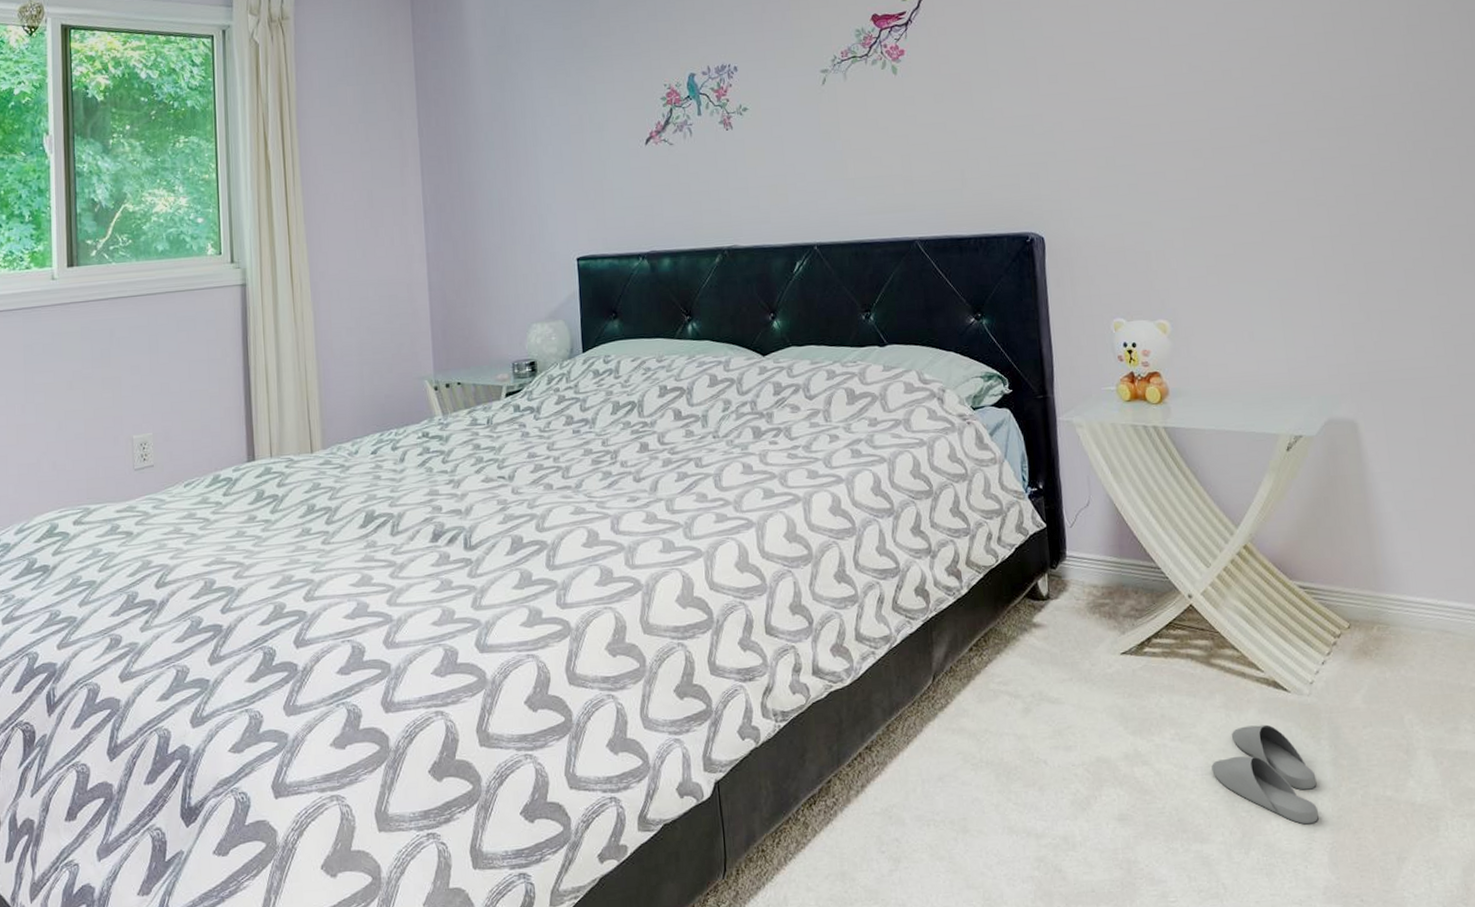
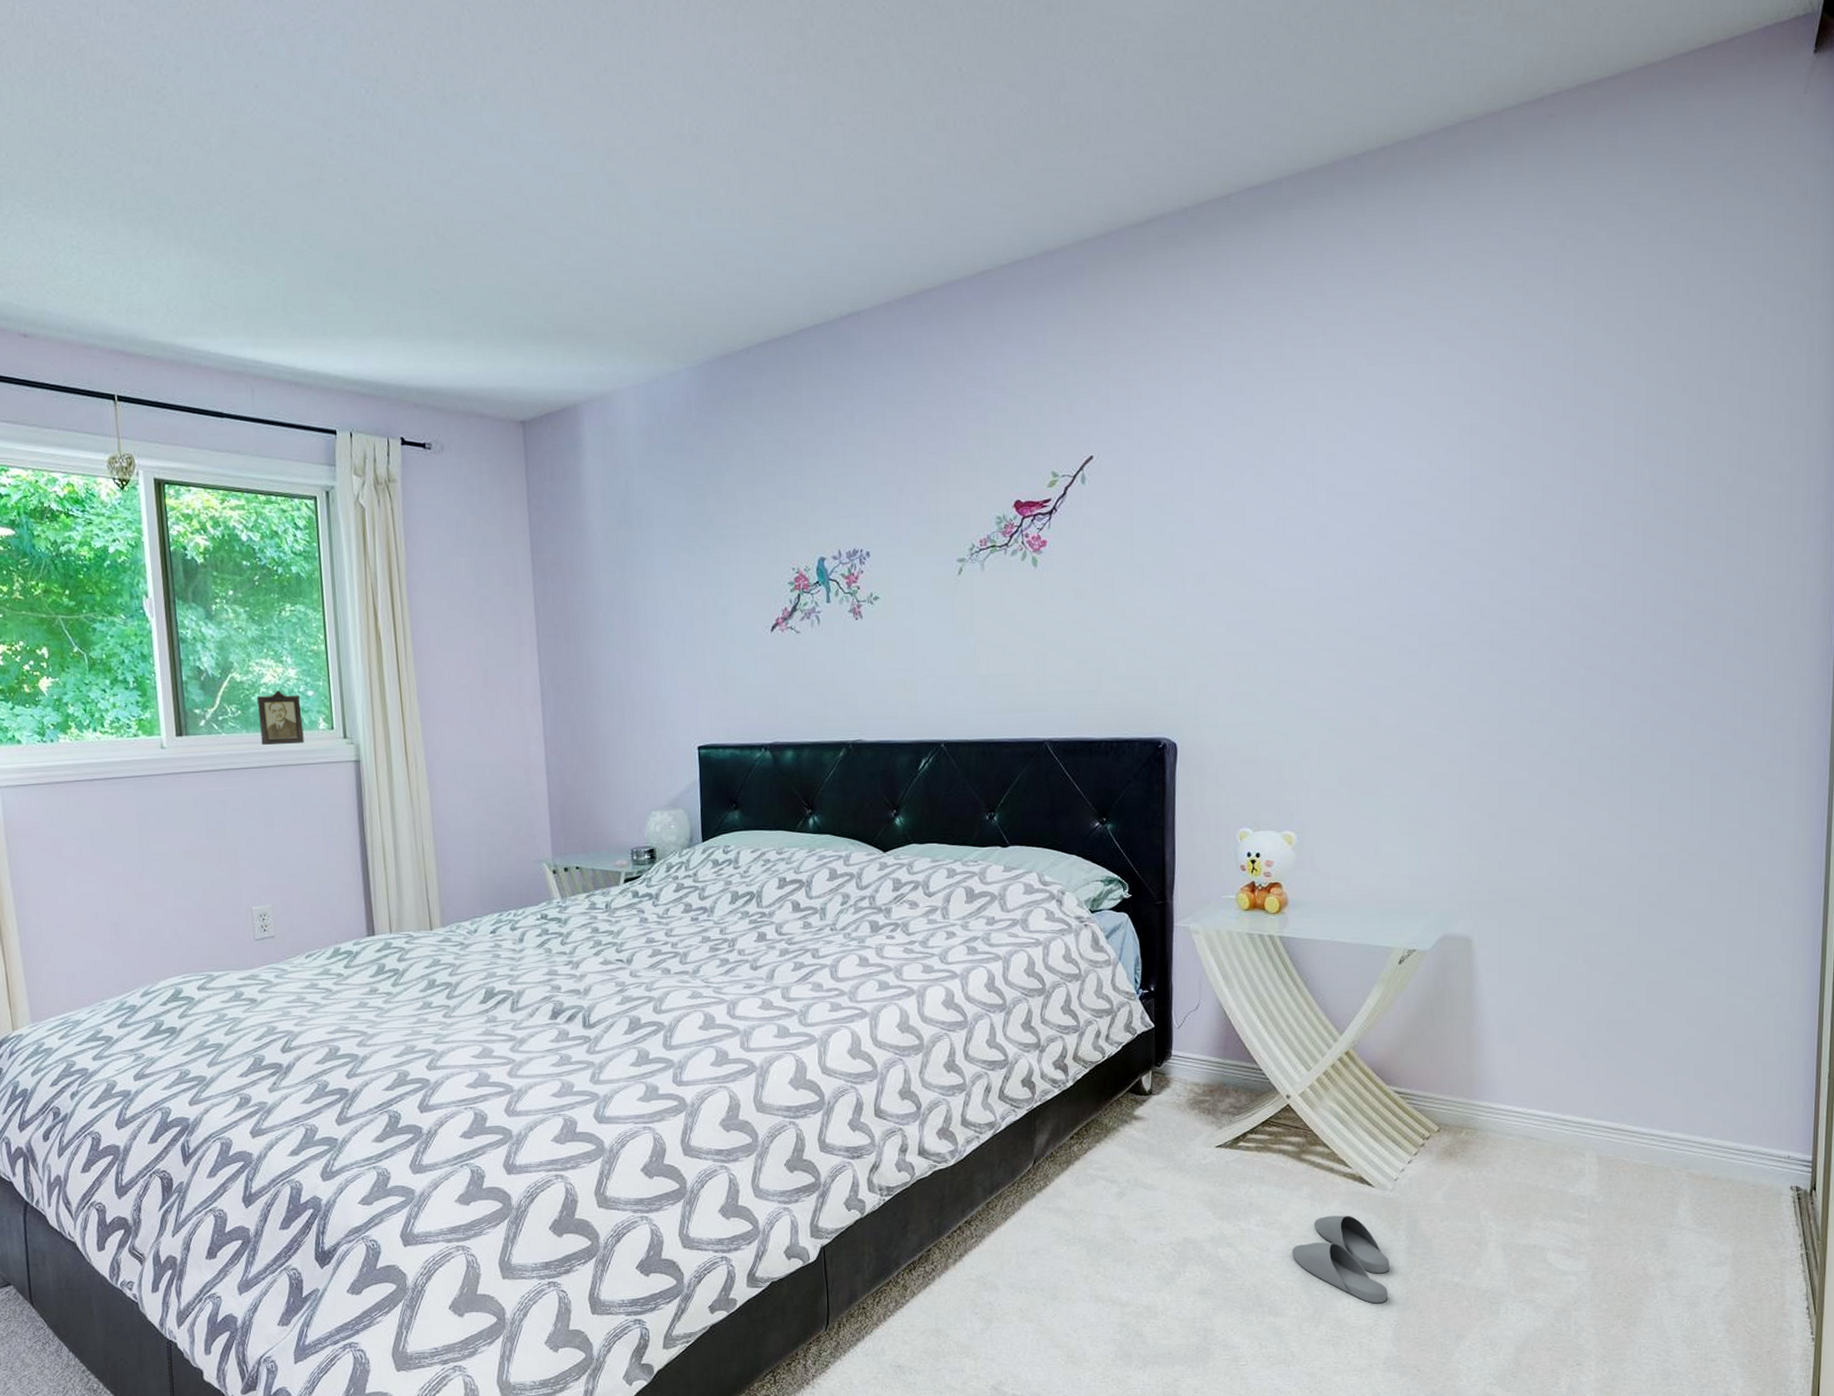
photo frame: none [147,219,192,272] -> present [256,690,304,745]

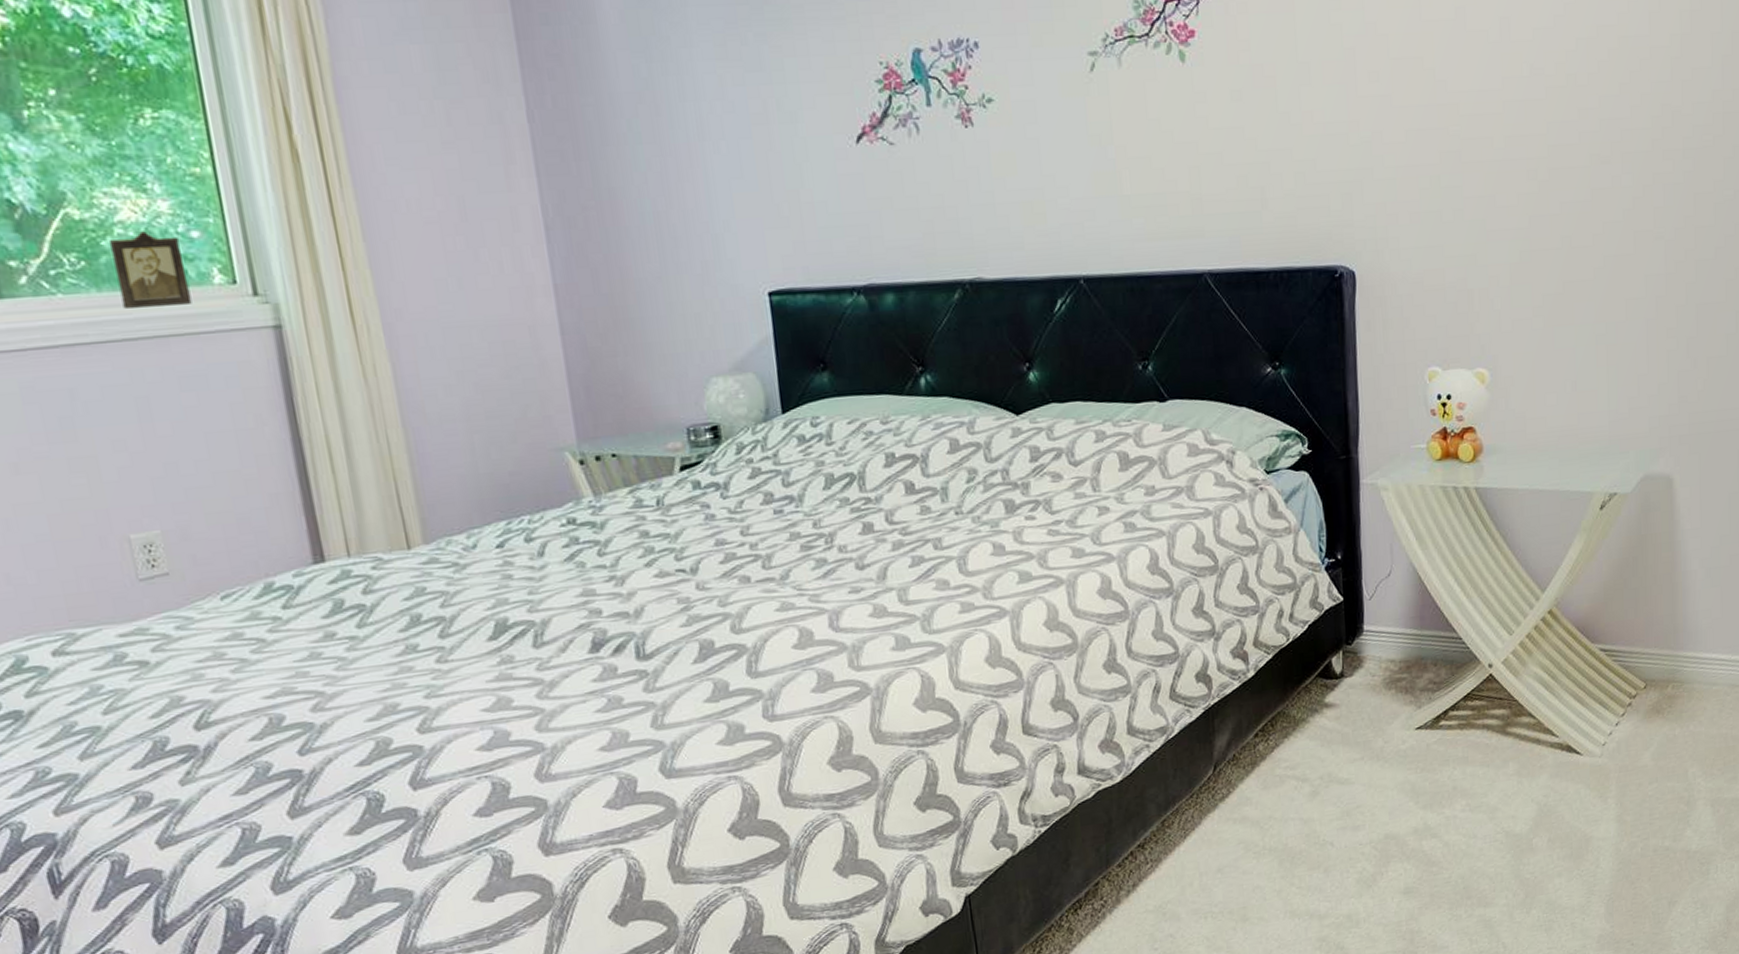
slippers: present [1292,1215,1390,1304] -> none [1500,788,1600,881]

